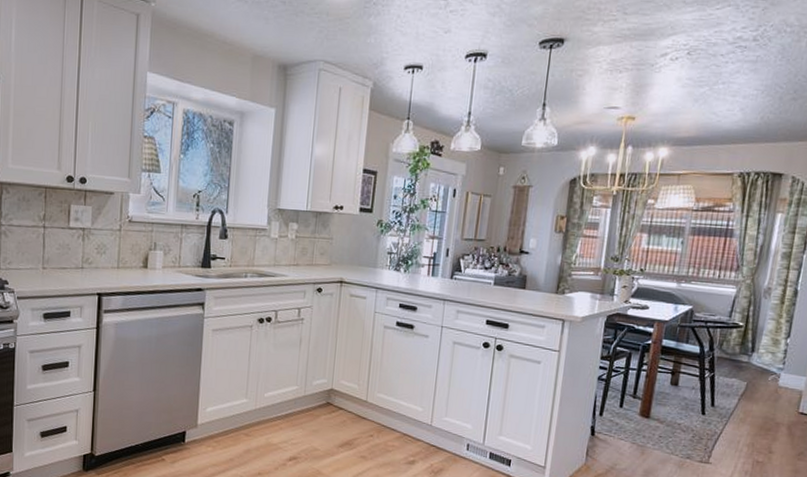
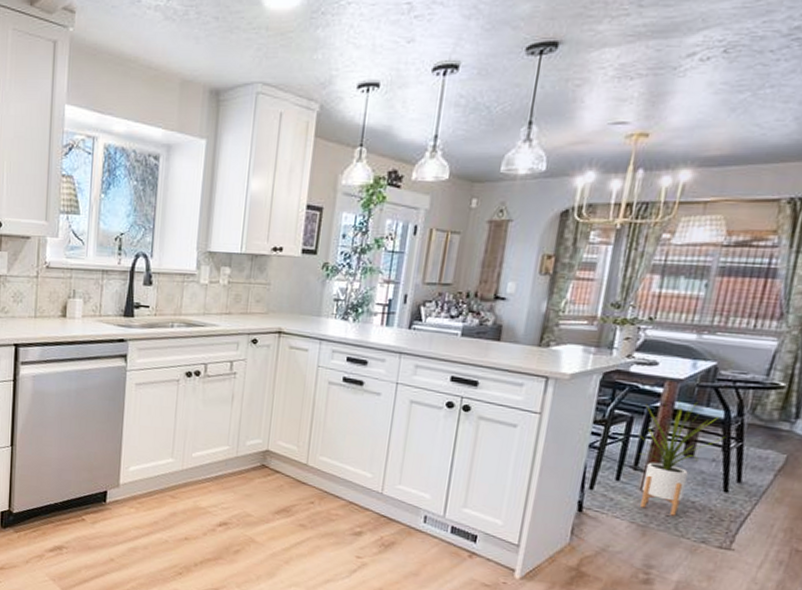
house plant: none [635,337,701,436] -> present [638,399,725,516]

